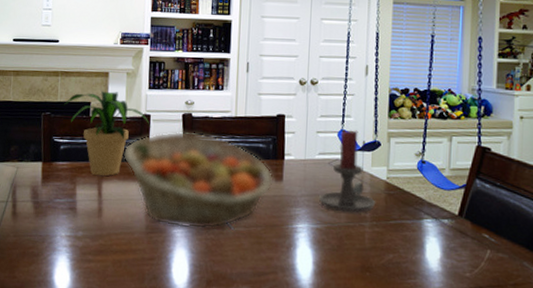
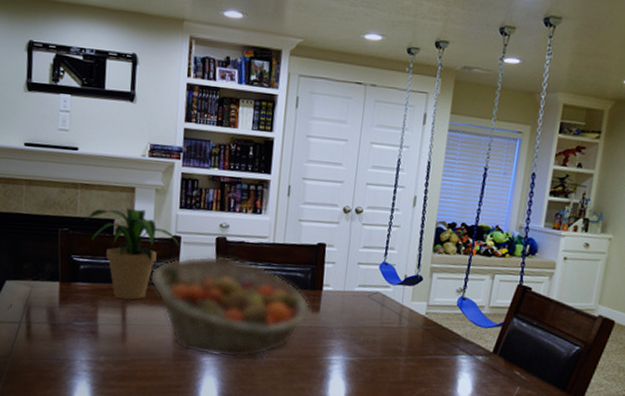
candle holder: present [319,130,376,213] -> none [356,263,413,347]

